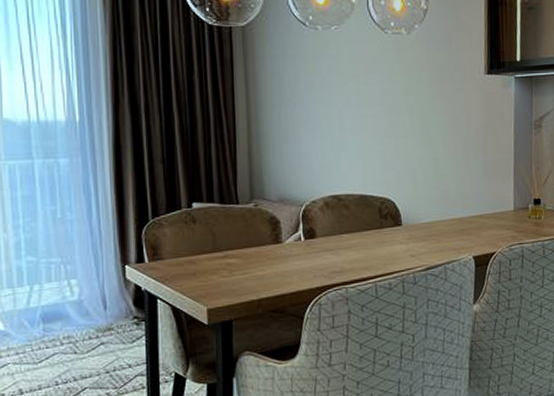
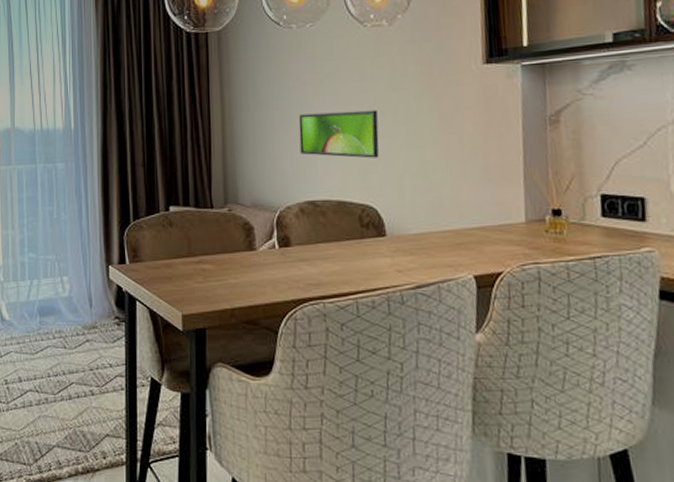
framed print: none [323,111,397,156] -> present [298,110,379,159]

